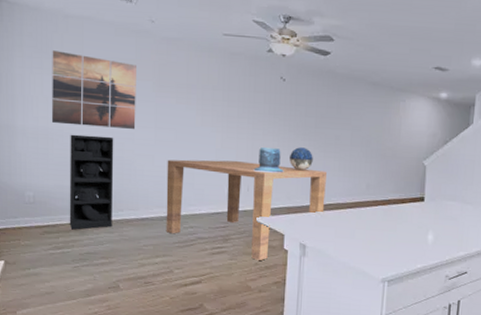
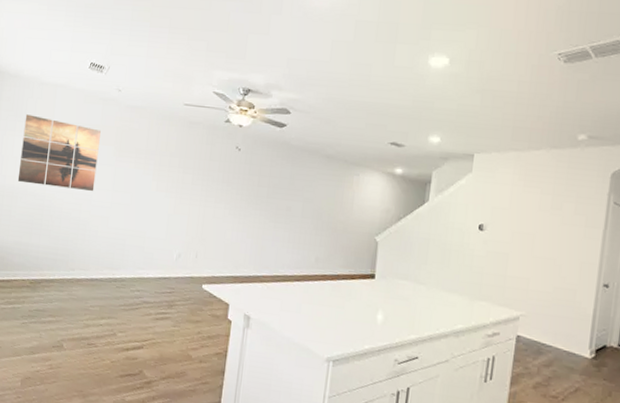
shelving unit: present [69,134,114,230] -> none [22,193,73,286]
table: present [166,159,327,260] -> none [113,222,276,329]
decorative urn: present [253,147,284,173] -> none [203,215,233,242]
decorative globe: present [289,147,313,171] -> none [239,216,263,240]

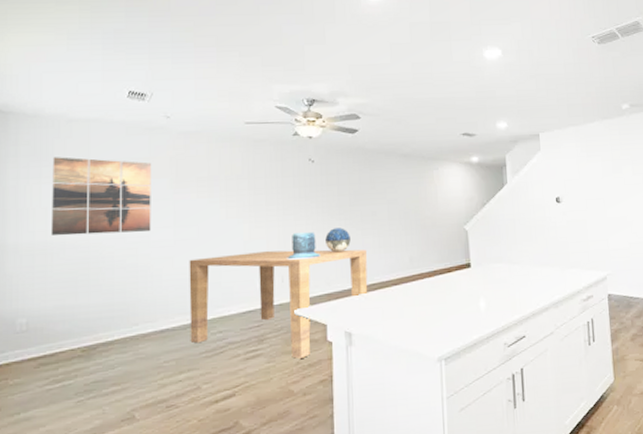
table: none [113,222,276,329] -> present [189,249,368,359]
decorative urn: none [203,215,233,242] -> present [287,232,321,260]
decorative globe: none [239,216,263,240] -> present [325,228,351,253]

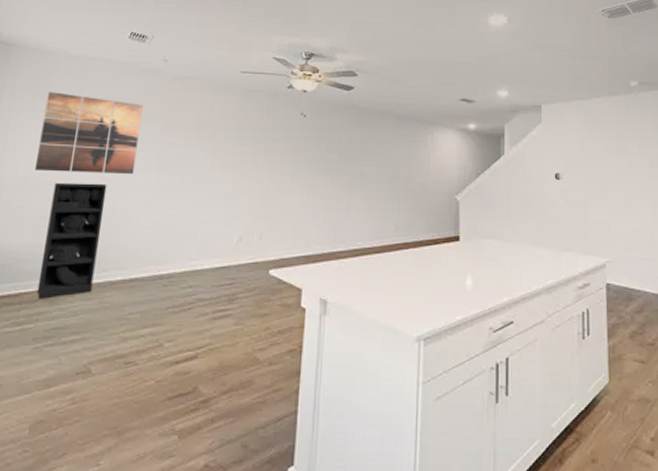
shelving unit: none [71,242,126,356] -> present [37,182,107,299]
table: present [189,249,368,359] -> none [158,205,351,323]
decorative urn: present [287,232,321,260] -> none [268,189,303,217]
decorative globe: present [325,228,351,253] -> none [309,187,336,213]

